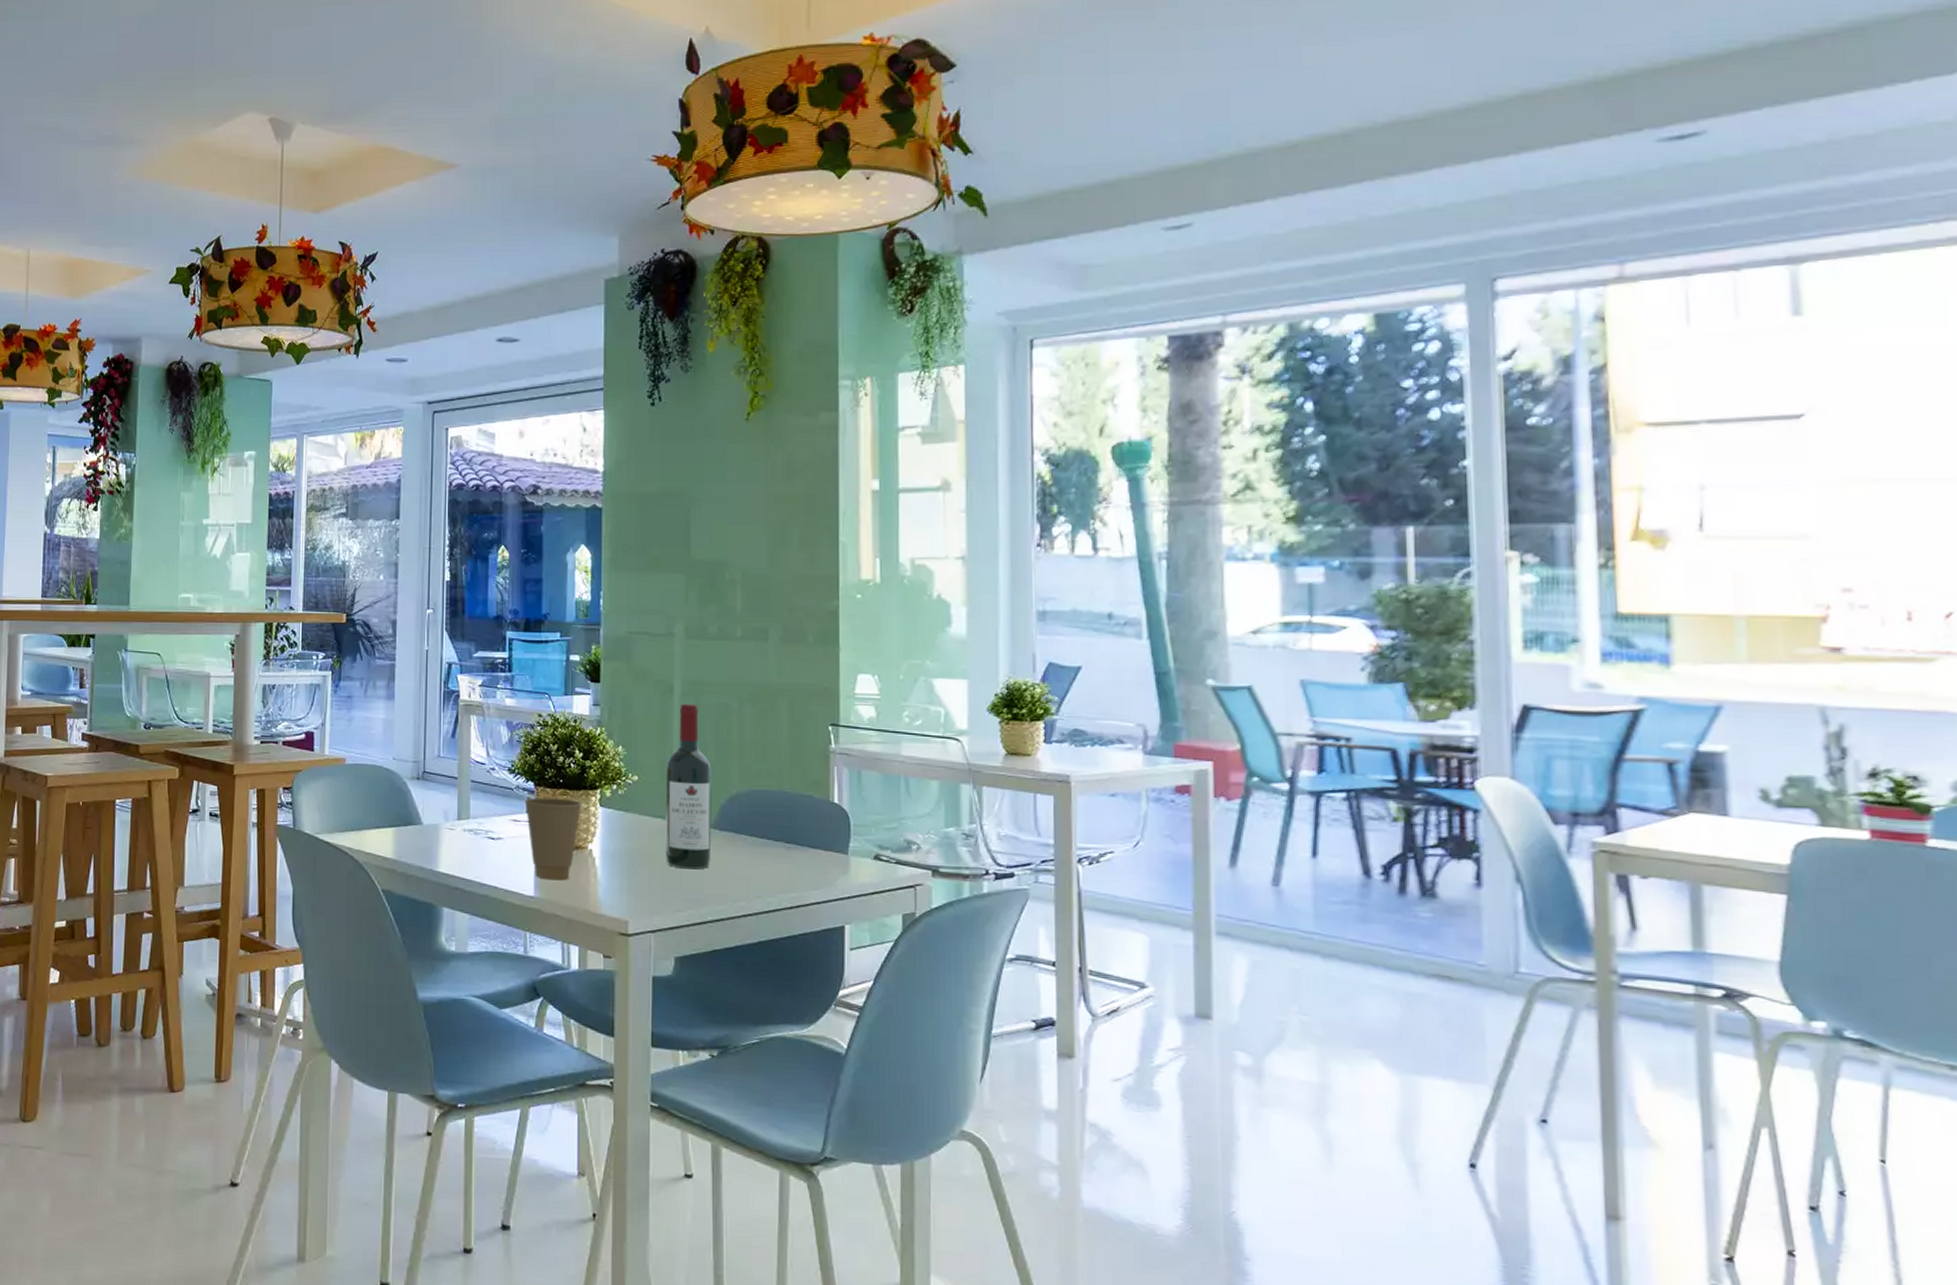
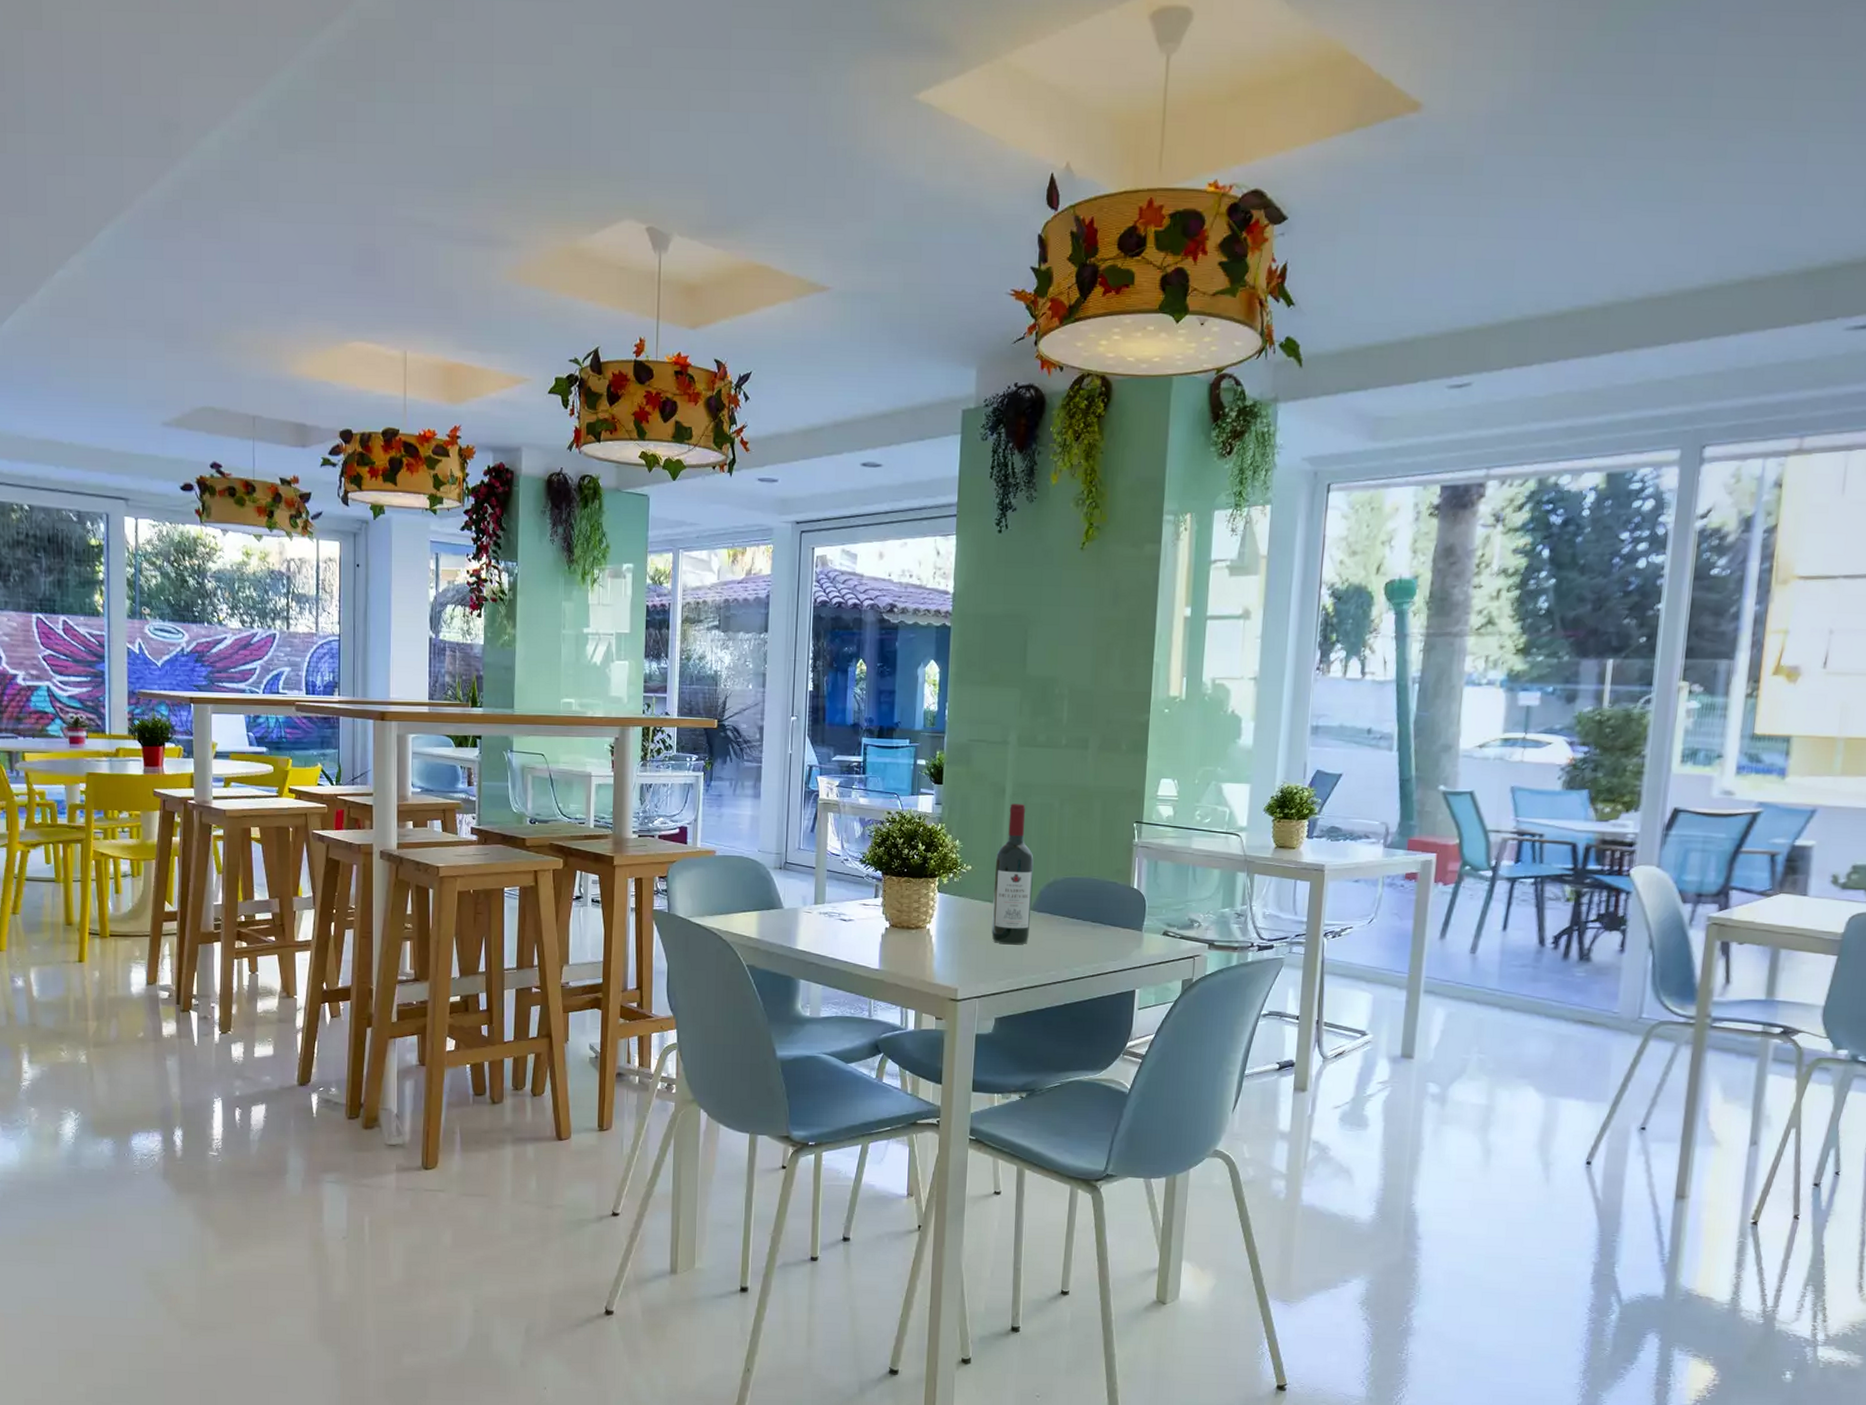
cup: present [524,797,581,881] -> none [873,884,922,956]

